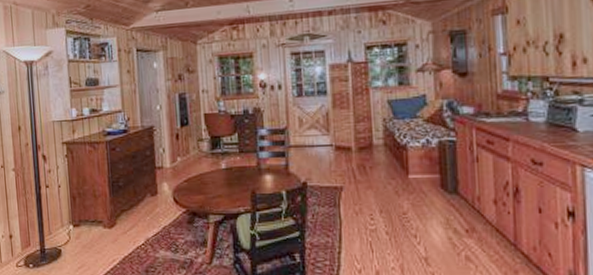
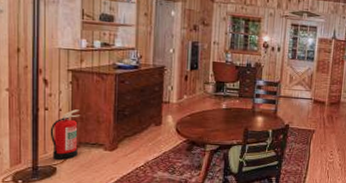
fire extinguisher: none [52,184,79,242] -> present [50,109,81,161]

